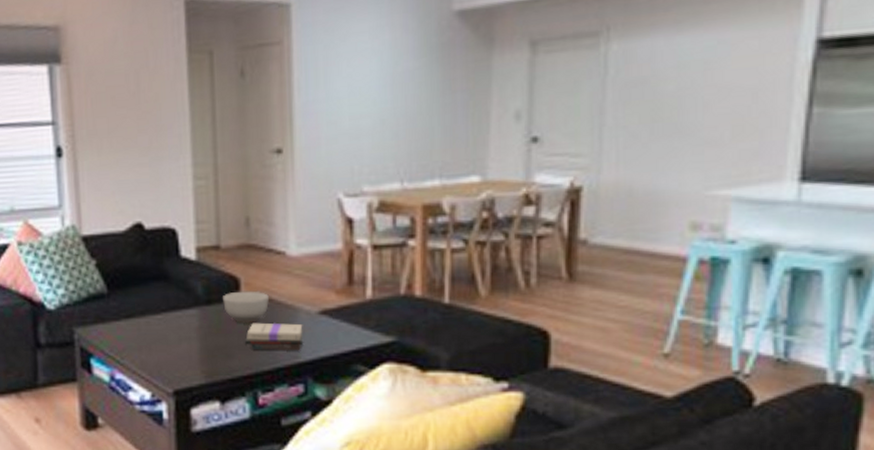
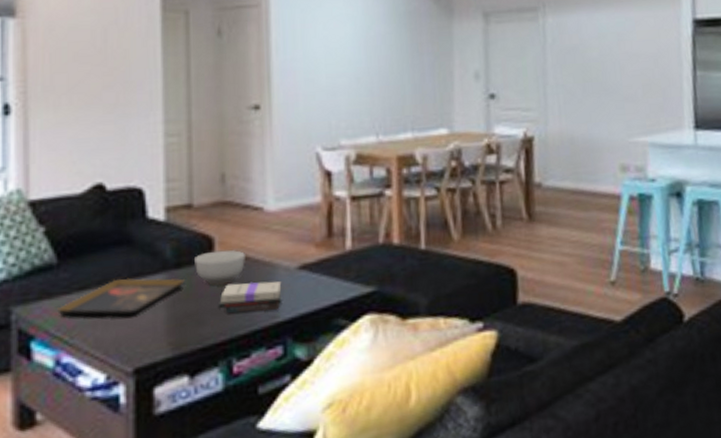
decorative tray: none [110,310,215,345] -> present [57,277,185,318]

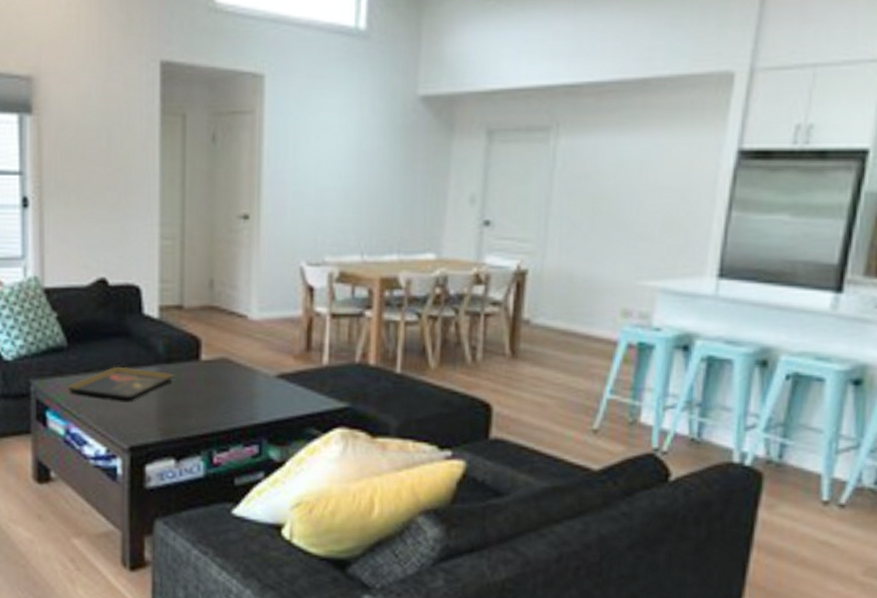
bowl: present [194,249,246,286] -> none [183,351,230,384]
books: present [217,281,282,313] -> none [202,383,260,412]

